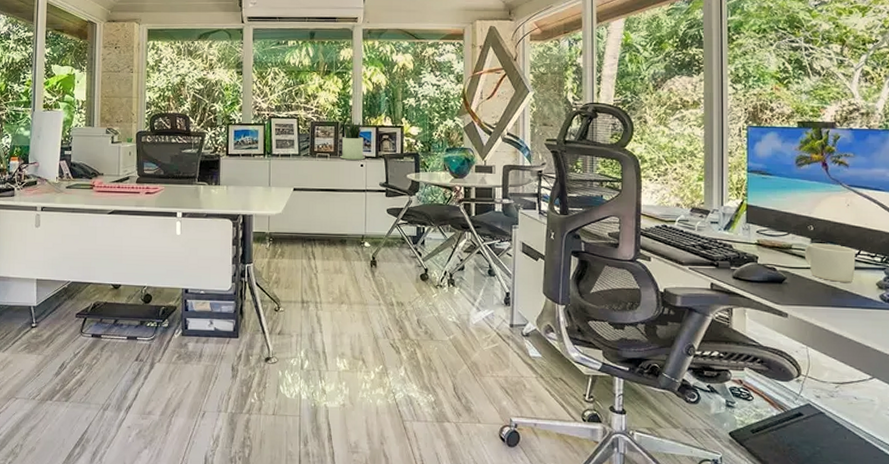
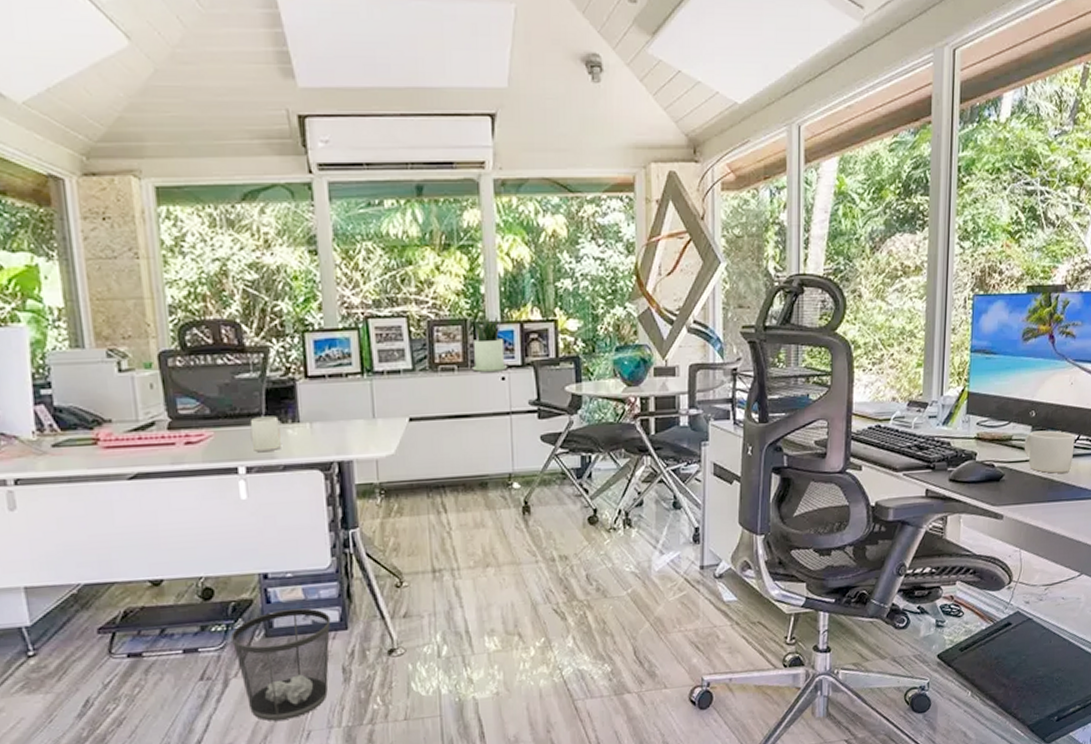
waste bin: none [159,317,227,400] -> present [230,608,331,721]
mug: none [187,179,208,203] -> present [249,416,282,451]

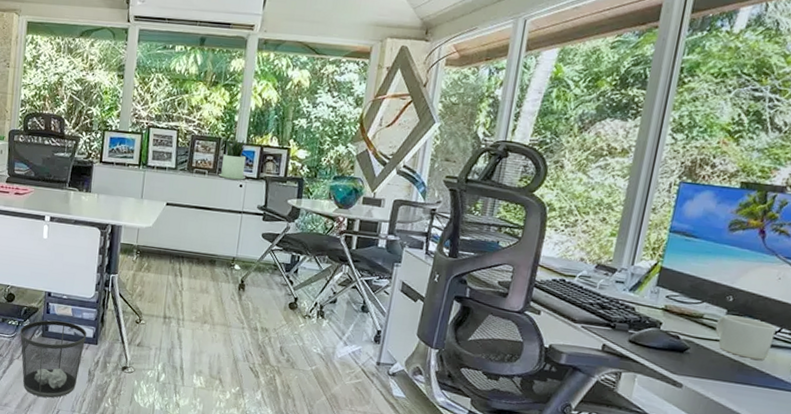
mug: present [249,416,282,451] -> none [57,184,78,209]

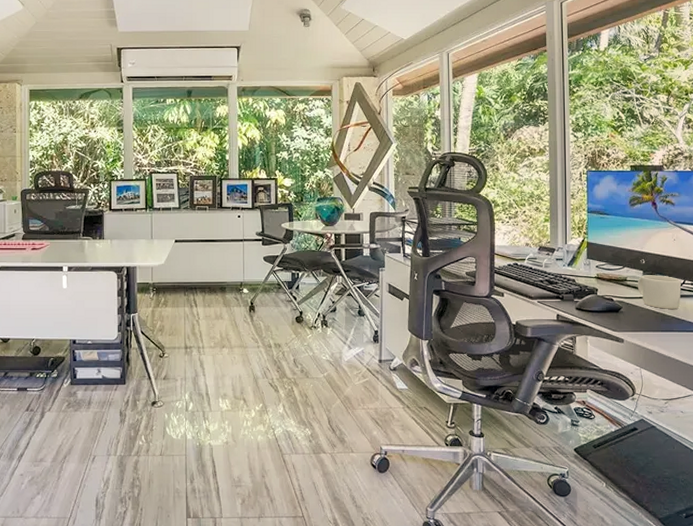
waste bin: present [19,320,87,398] -> none [48,366,114,446]
planter: present [218,138,247,181] -> none [218,175,243,212]

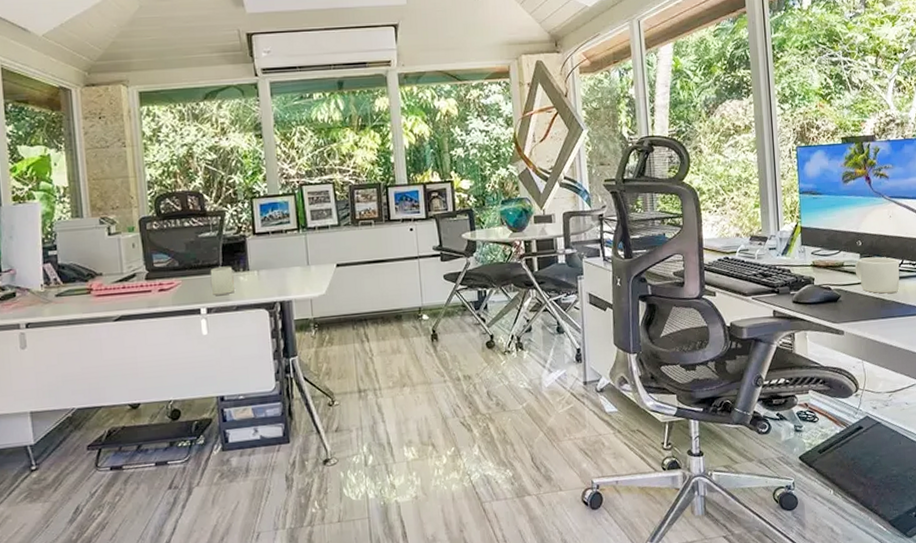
mug: none [73,234,92,257] -> present [210,266,235,295]

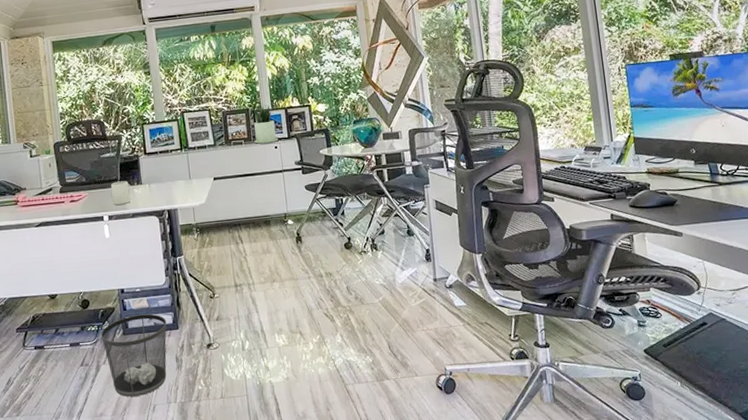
waste bin: none [193,425,276,524] -> present [100,313,167,397]
planter: none [385,180,415,226] -> present [253,106,279,145]
mug: present [854,256,900,294] -> none [689,163,737,198]

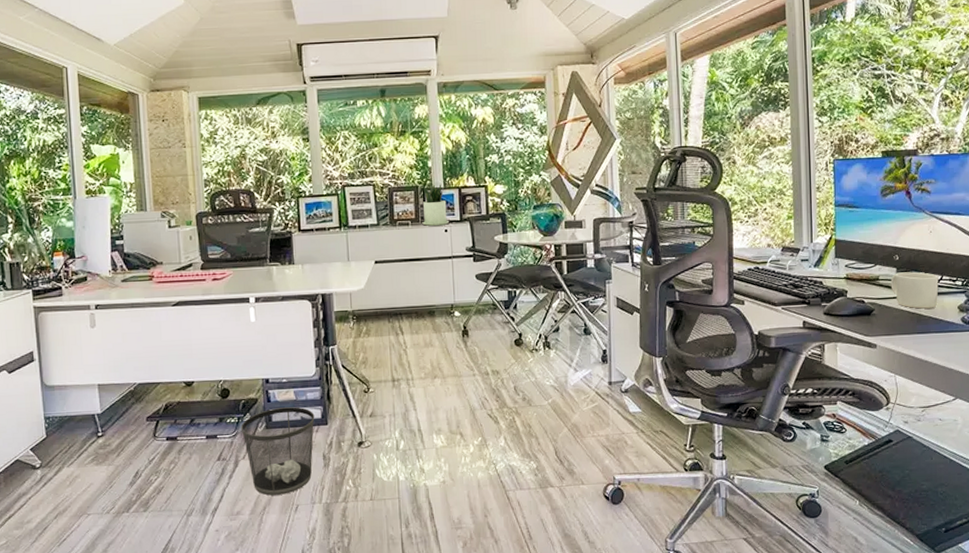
mug: present [110,180,131,205] -> none [258,259,281,286]
mug: none [689,163,737,198] -> present [890,271,939,309]

